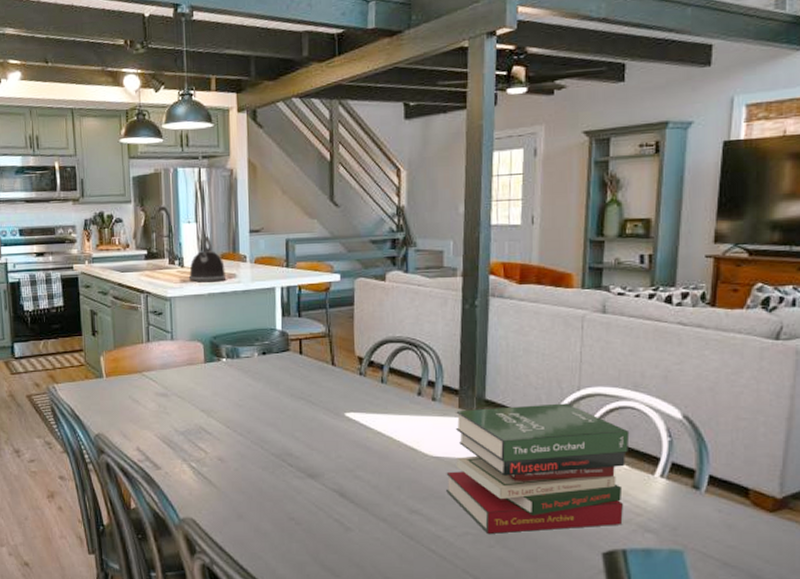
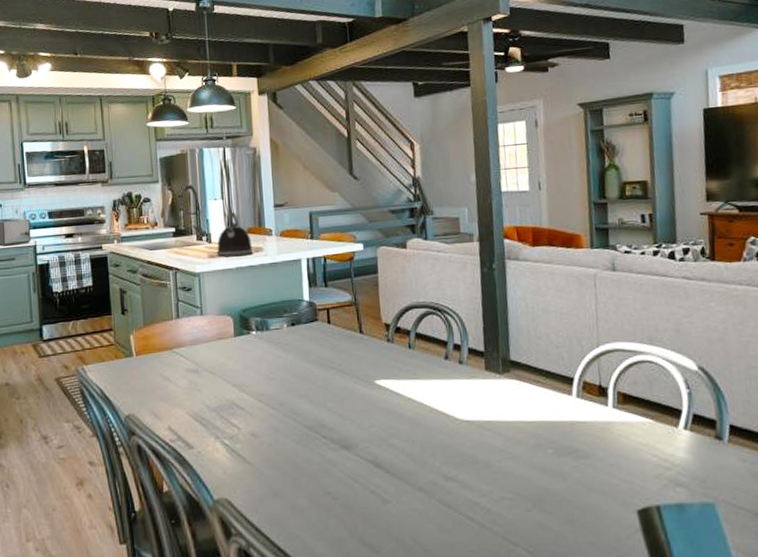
books: present [446,403,630,534] -> none [478,360,654,497]

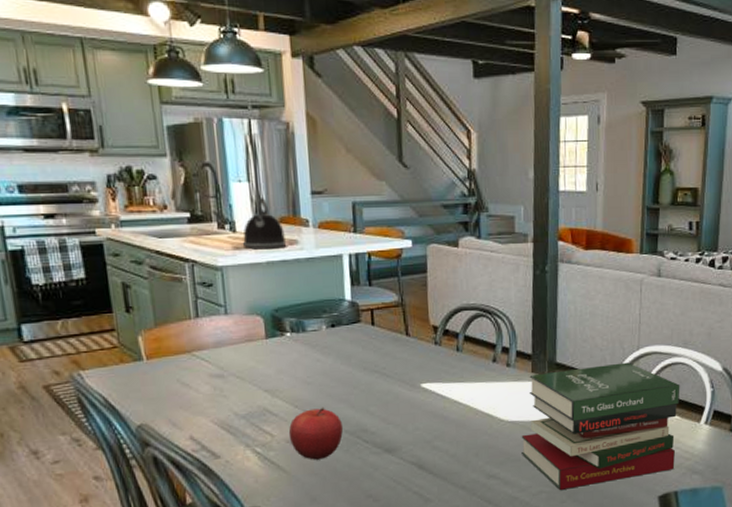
fruit: none [253,402,303,454] -> present [288,407,344,460]
books: none [478,360,654,497] -> present [521,362,680,490]

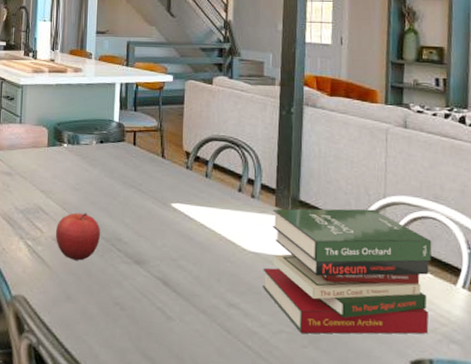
kettle: present [242,198,287,250] -> none [40,34,73,75]

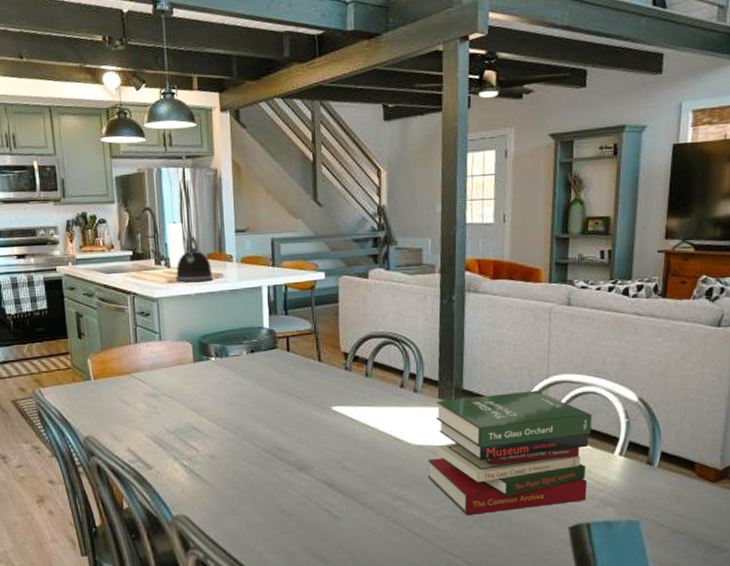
kettle: none [40,34,73,75] -> present [175,237,213,283]
fruit: present [55,212,101,261] -> none [211,426,260,475]

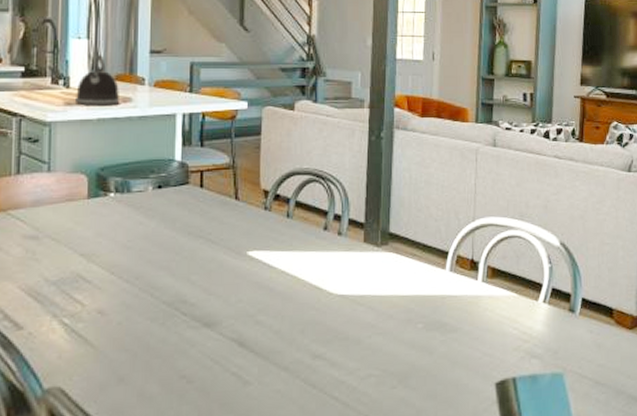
books: present [428,390,592,515] -> none [350,234,517,373]

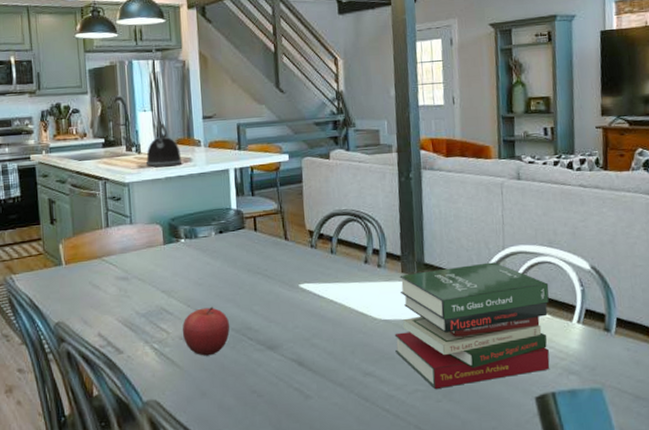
fruit: none [101,274,161,334] -> present [182,306,230,356]
books: none [350,234,517,373] -> present [394,262,550,389]

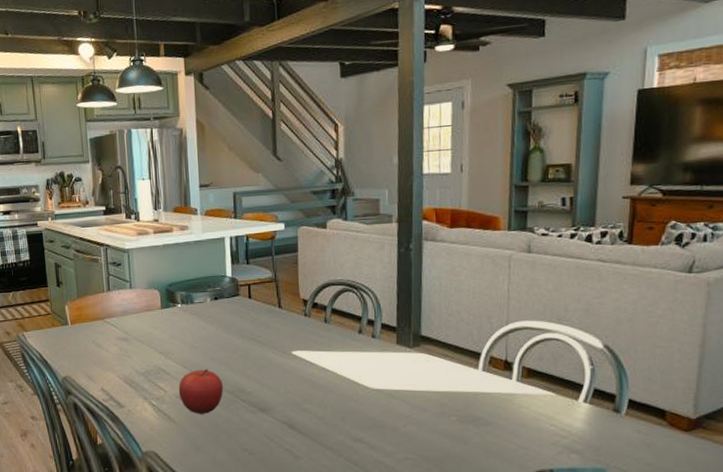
kettle: present [145,124,182,168] -> none [144,192,179,235]
books: present [394,262,550,389] -> none [386,337,555,458]

